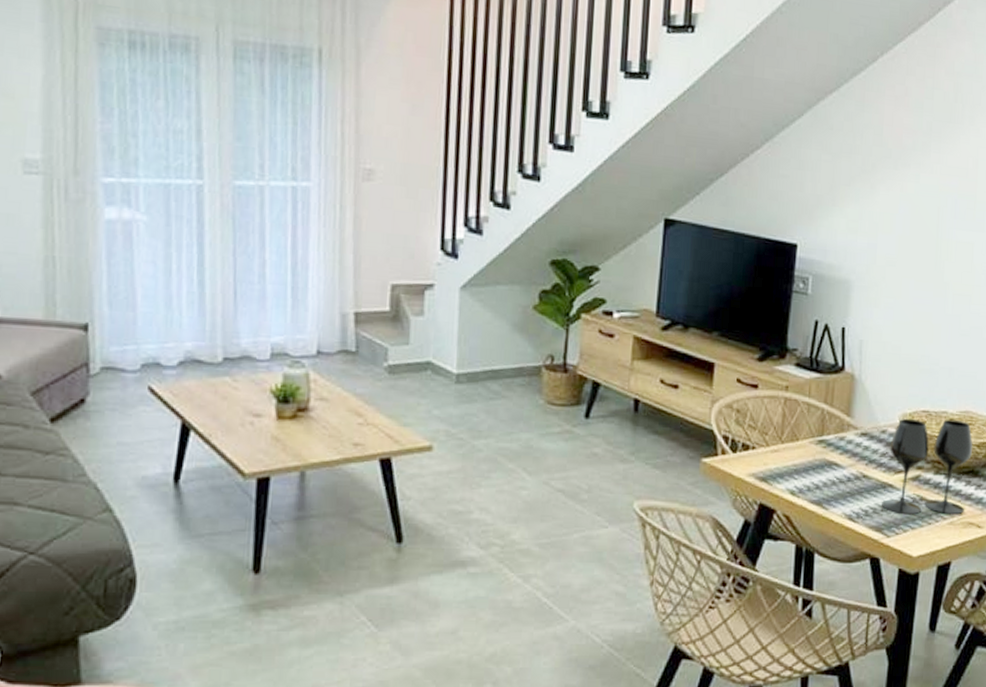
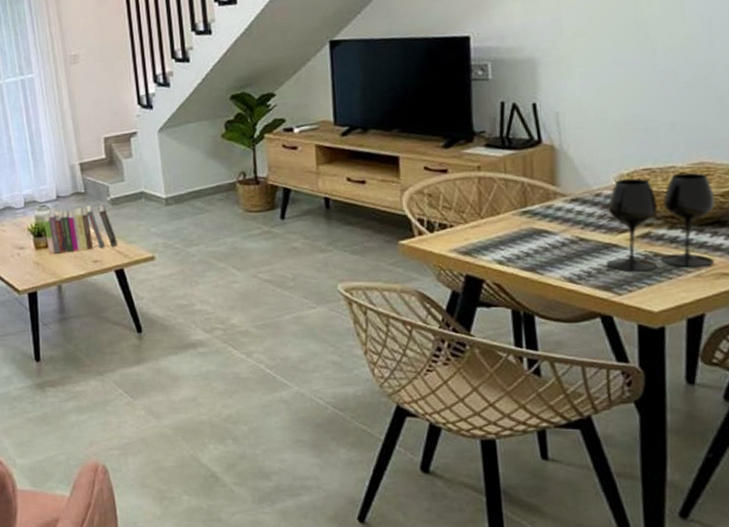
books: none [294,368,389,429] -> present [44,204,118,254]

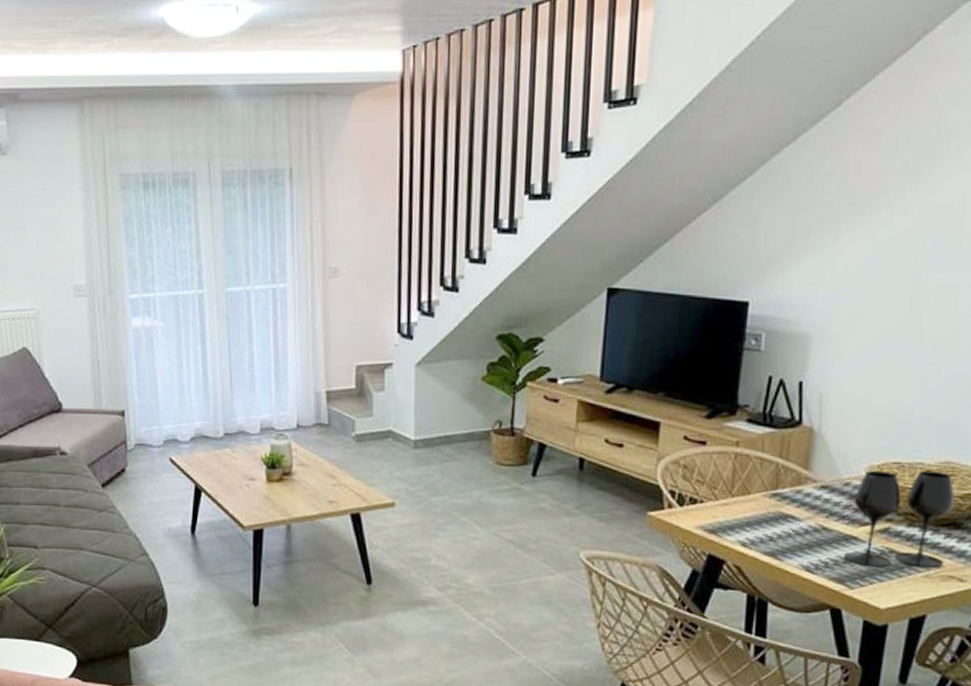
books: present [44,204,118,254] -> none [280,438,357,490]

